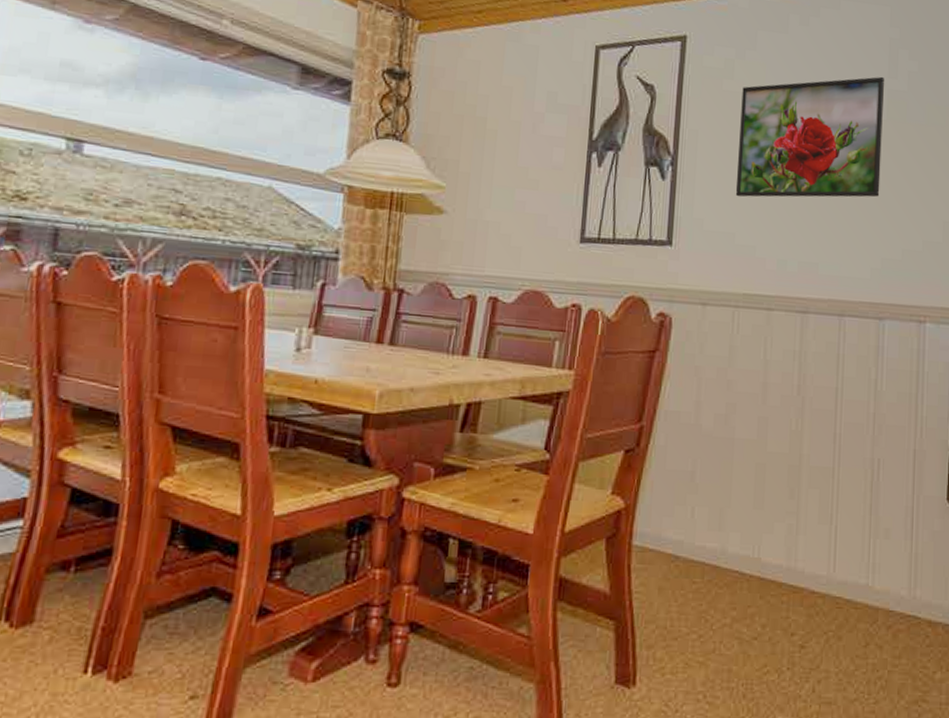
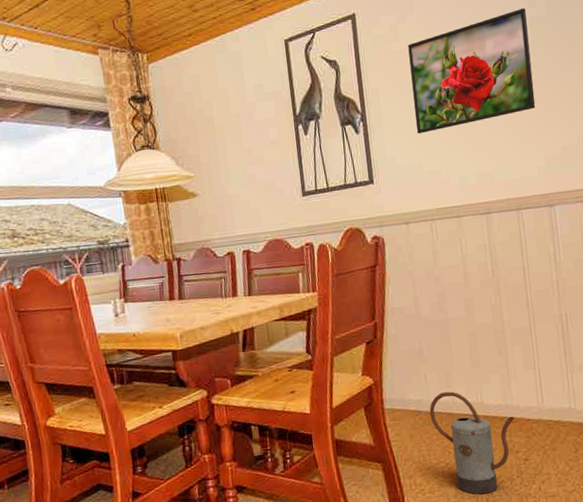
watering can: none [689,536,796,687] -> present [429,391,514,495]

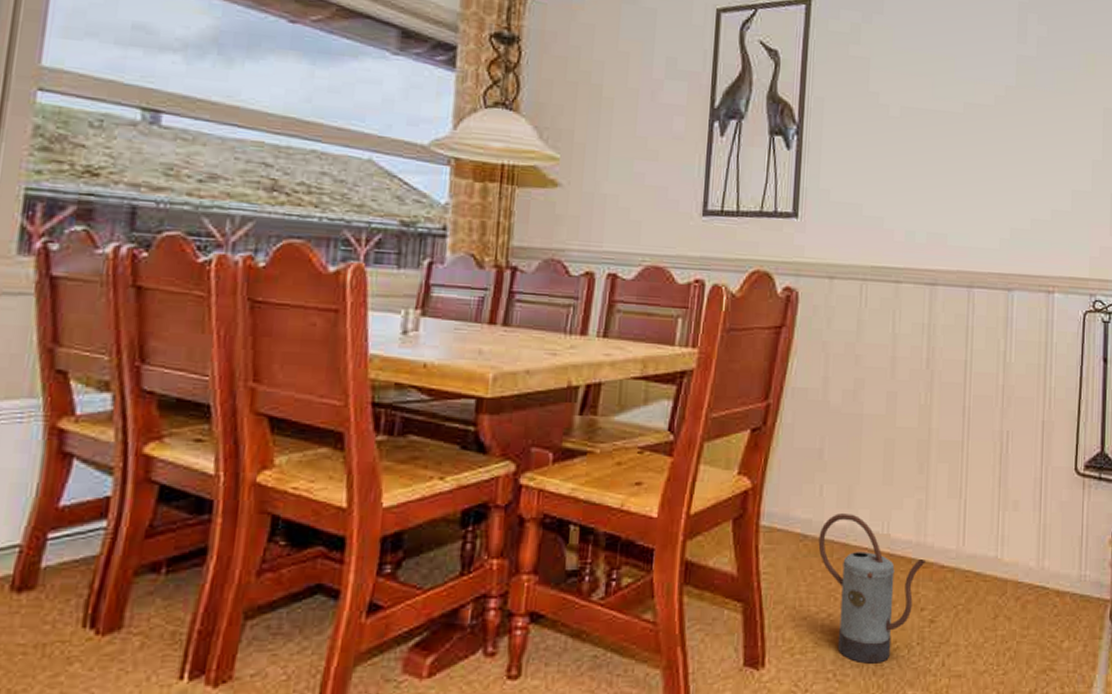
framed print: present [408,7,536,134] -> none [862,41,1013,167]

